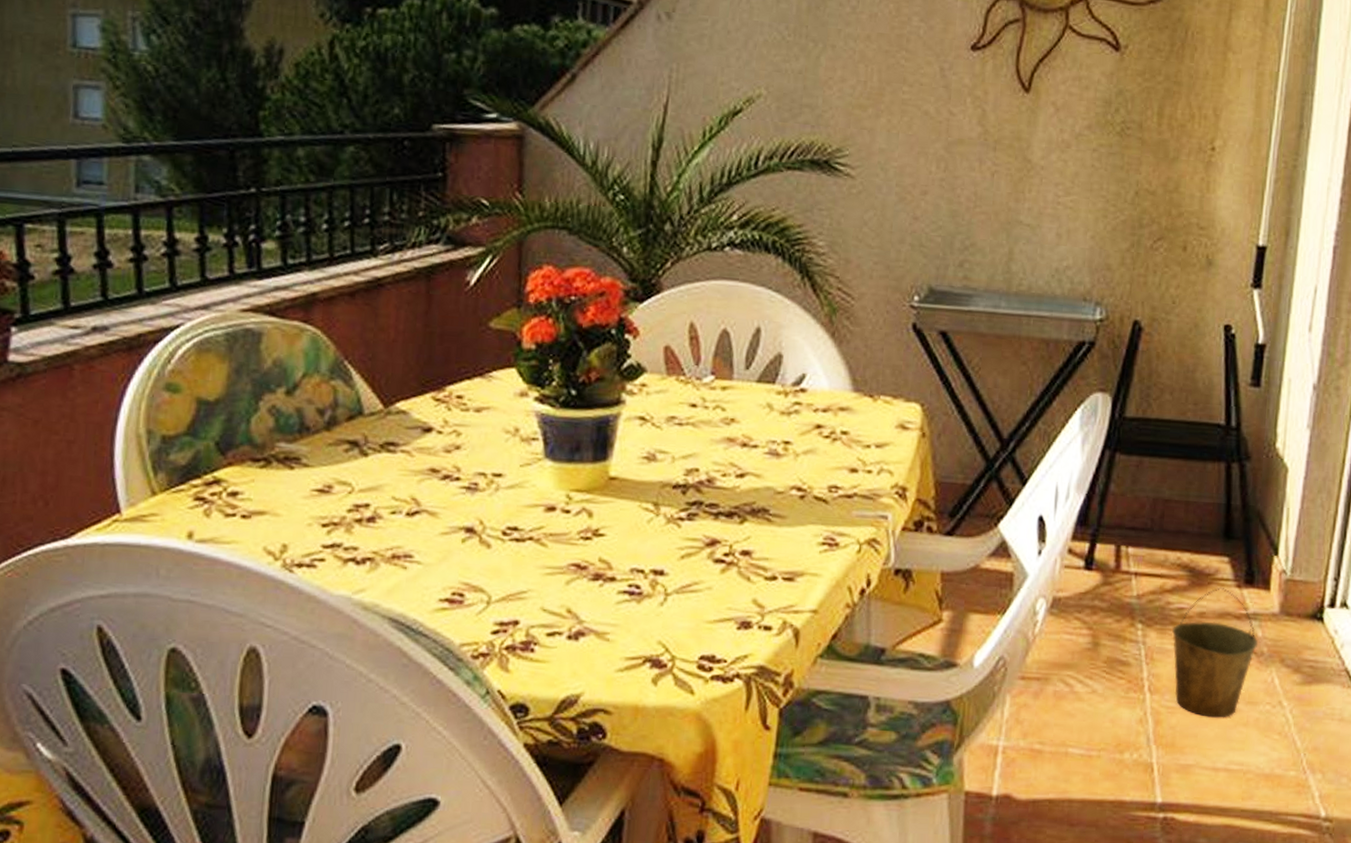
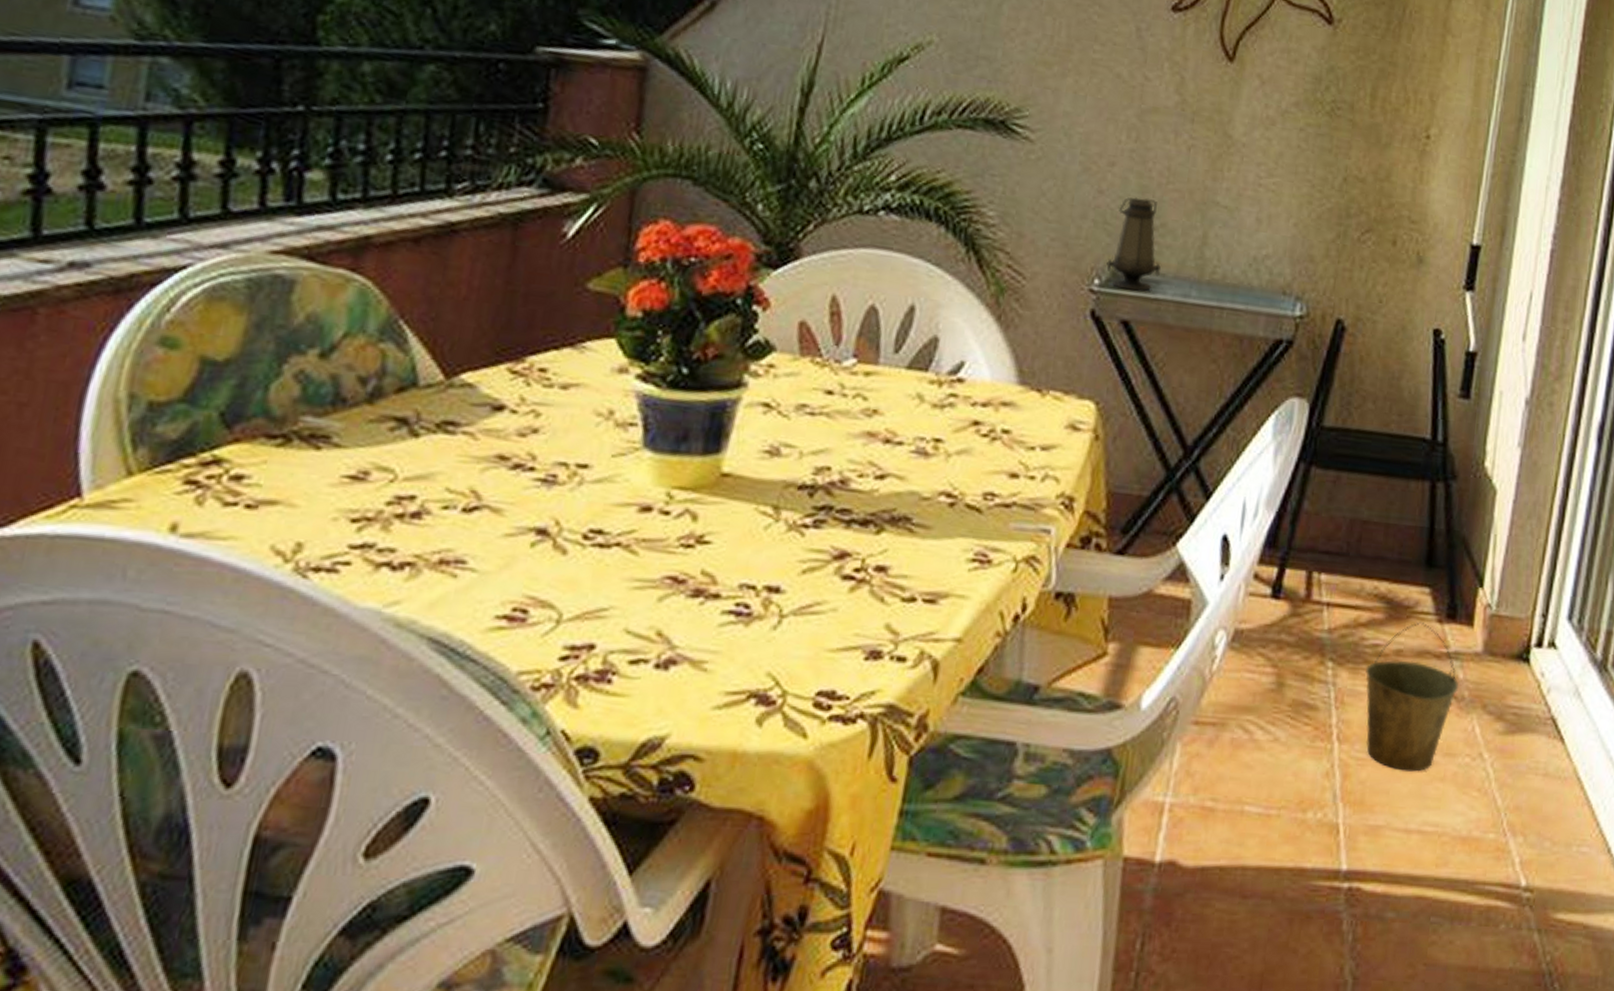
lantern: none [924,221,972,305] -> present [1106,197,1161,291]

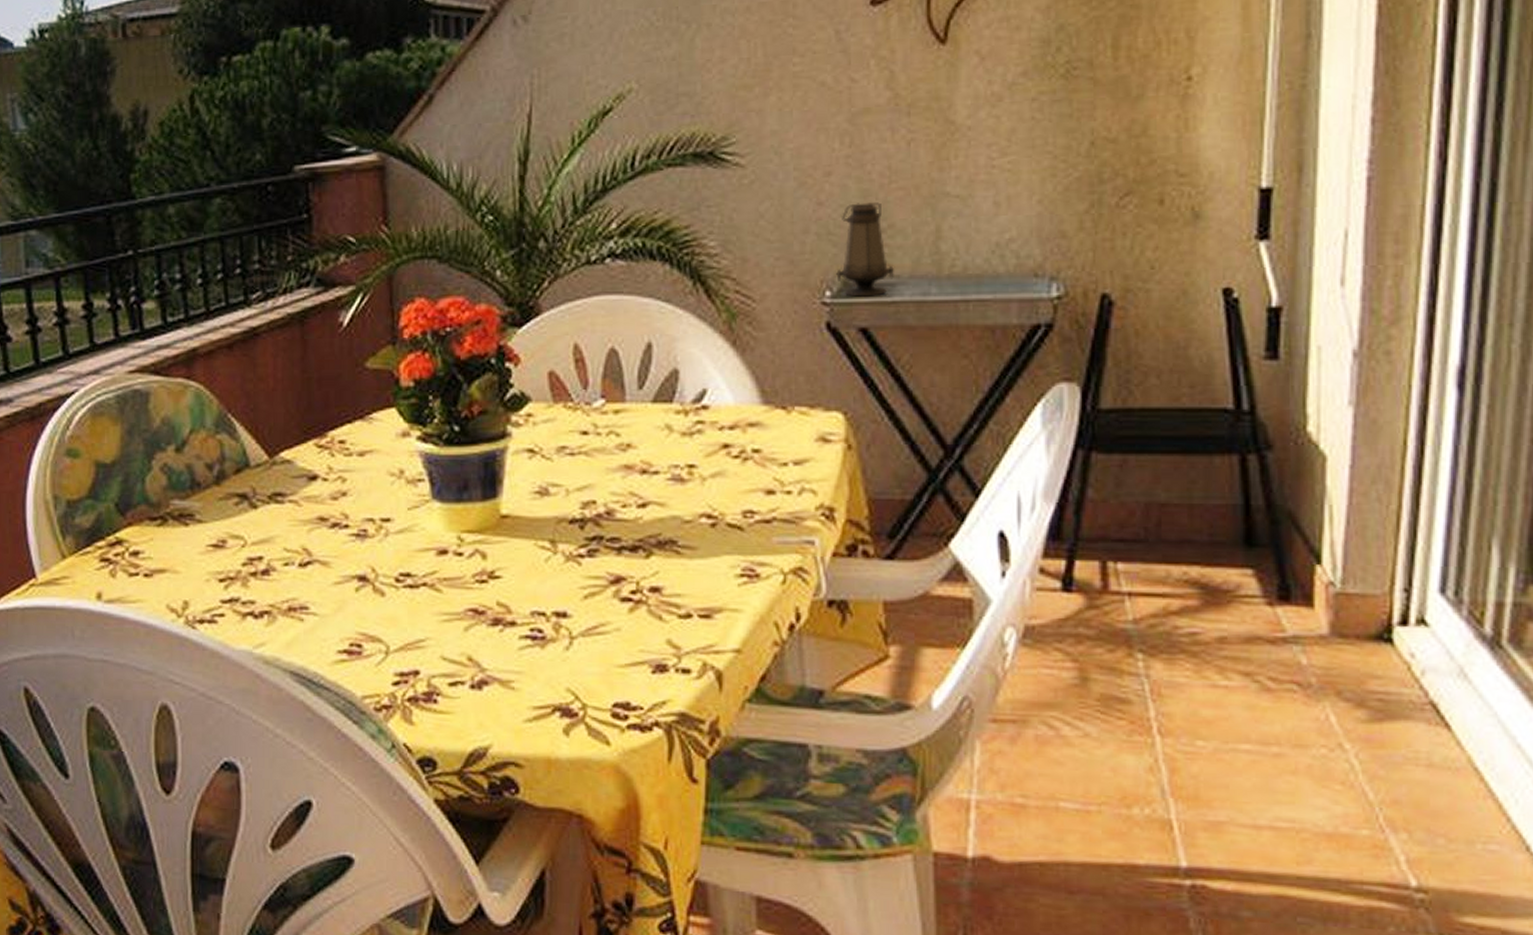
bucket: present [1365,621,1459,772] -> none [1184,605,1303,765]

